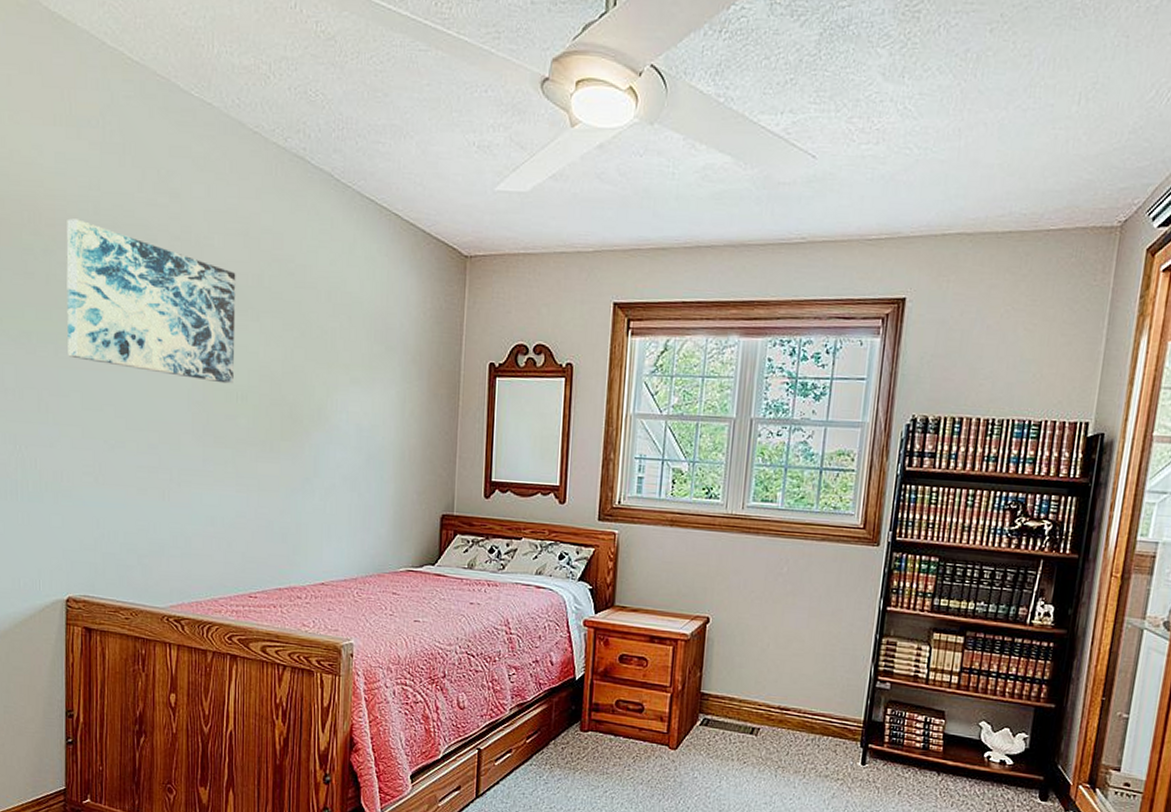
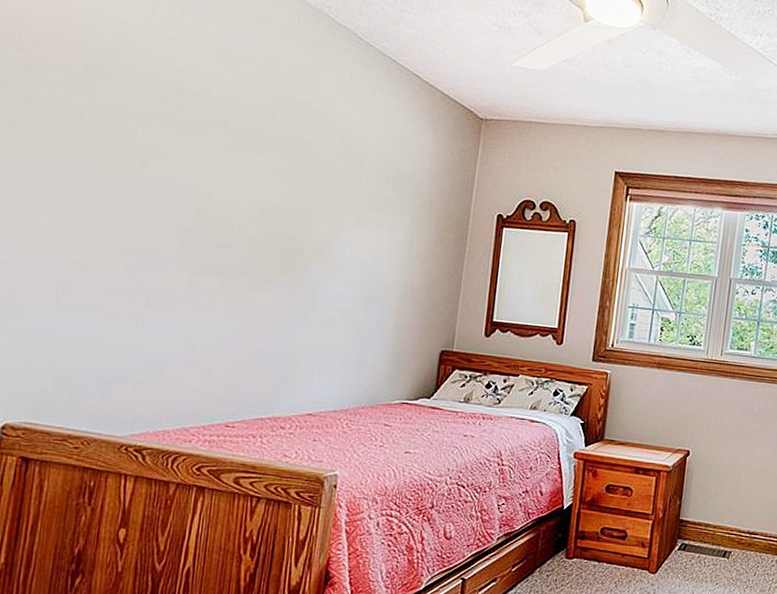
wall art: present [66,218,236,384] -> none [41,39,245,215]

